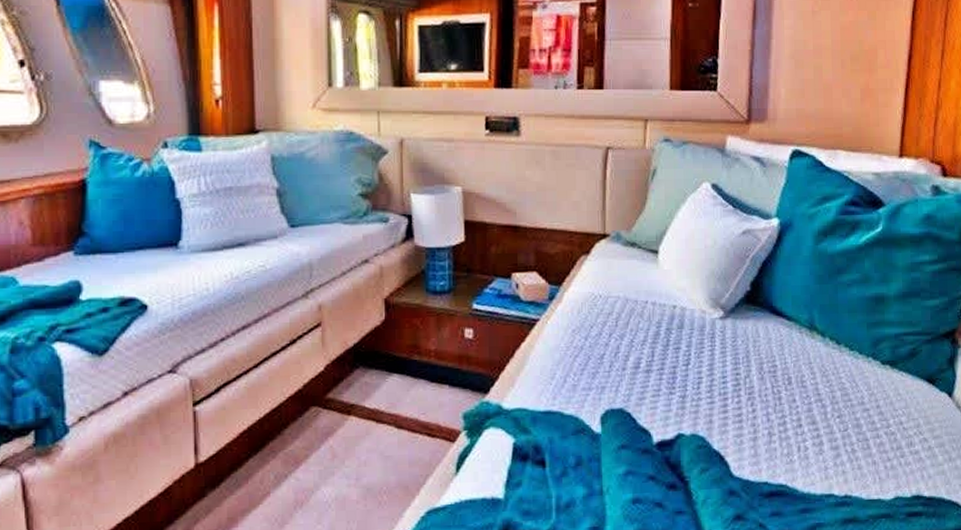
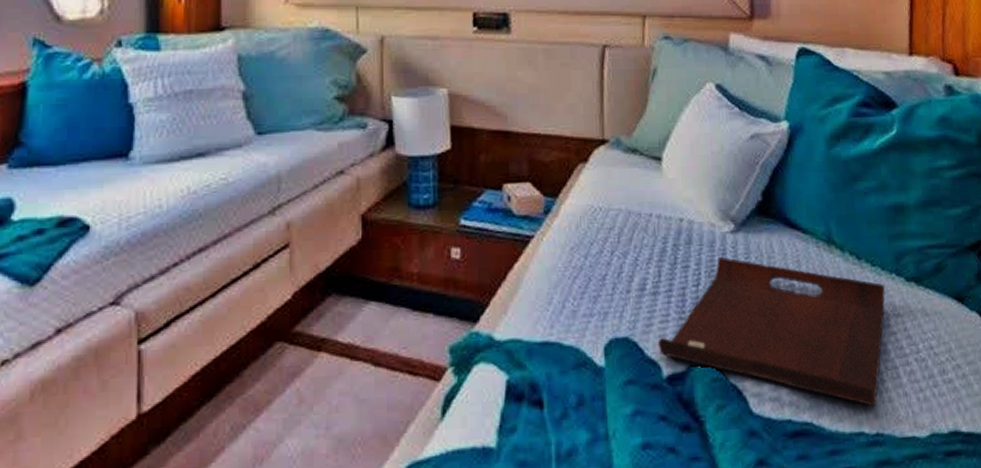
serving tray: none [649,341,861,473] -> present [657,257,885,407]

